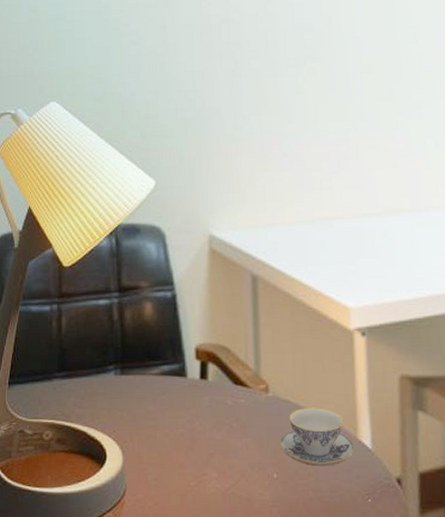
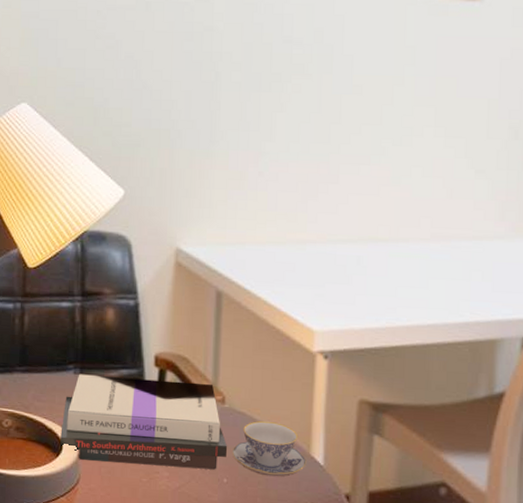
books: none [104,372,275,468] -> present [60,374,228,470]

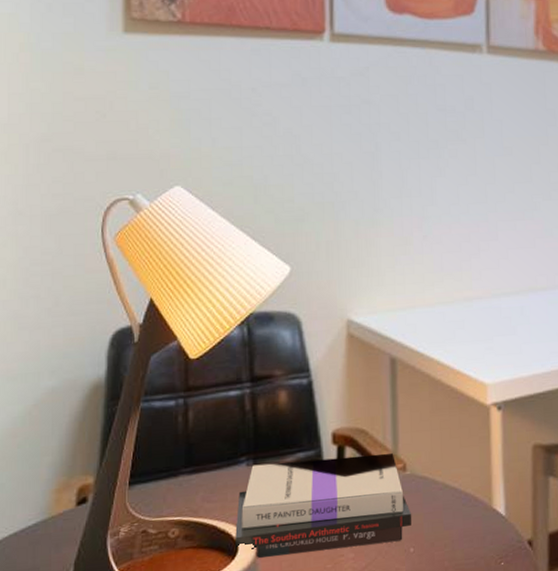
teacup: present [231,420,307,477] -> none [416,481,489,538]

